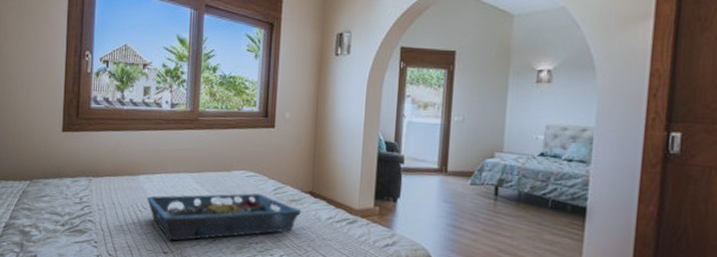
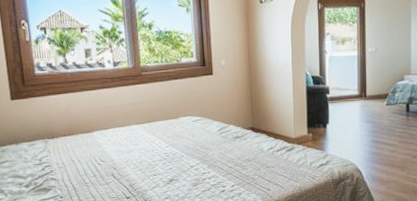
serving tray: present [146,193,302,241] -> none [103,135,246,187]

